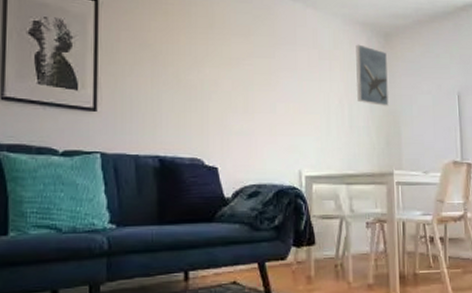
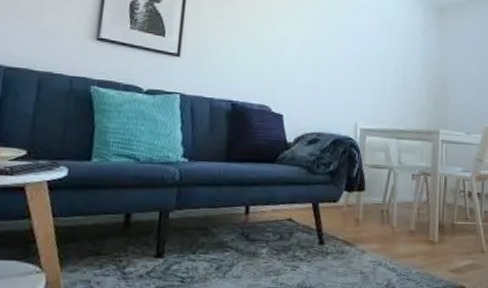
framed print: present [356,44,389,106] -> none [411,15,440,72]

